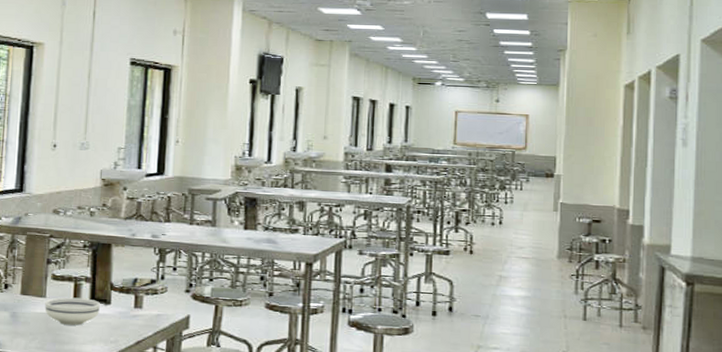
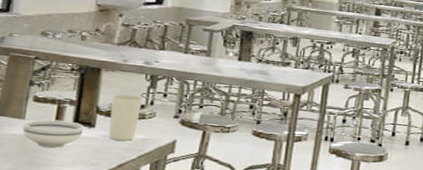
cup: none [124,269,154,317] -> present [109,94,143,141]

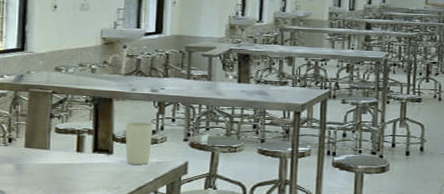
bowl: present [22,119,85,148] -> none [49,148,104,175]

